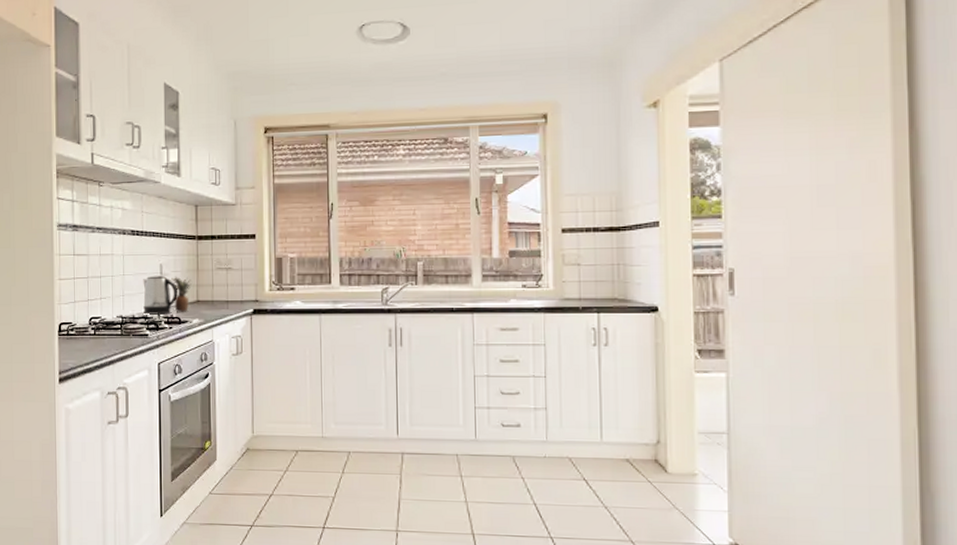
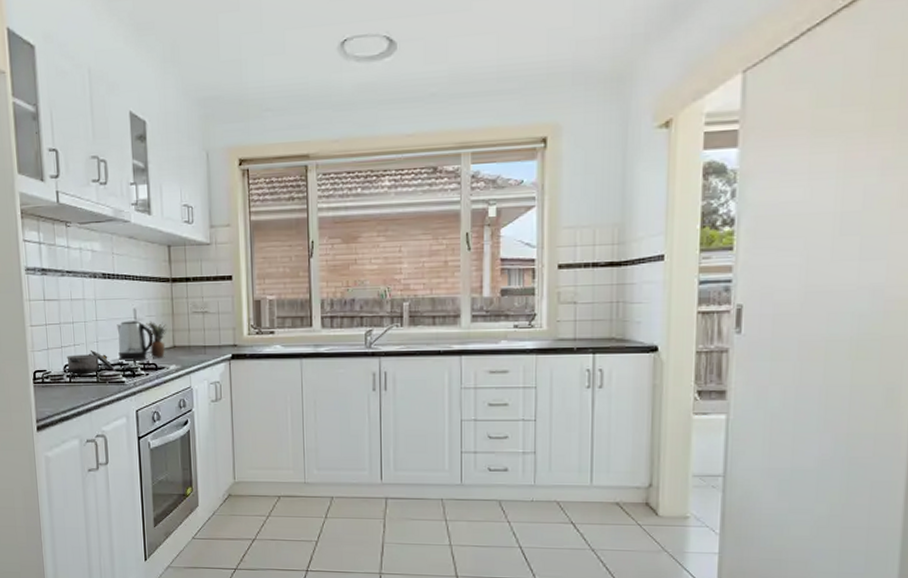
cooking pot: none [92,303,138,327] -> present [67,349,114,375]

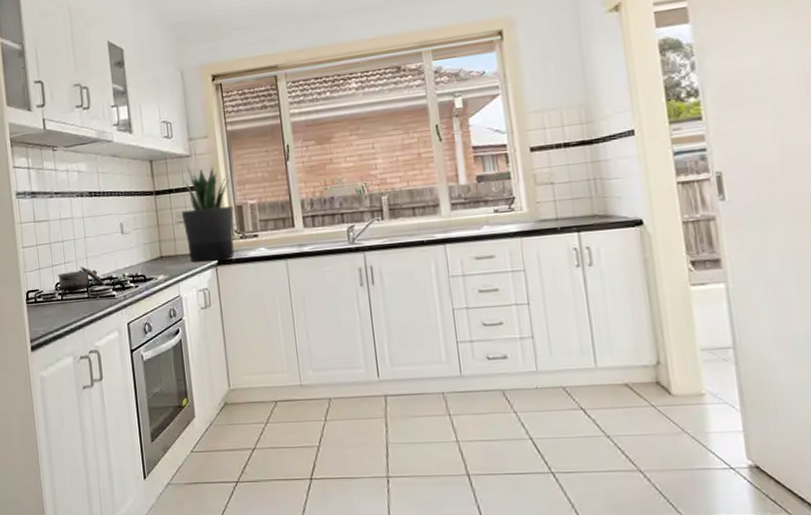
kettle: present [117,320,153,361] -> none [105,234,141,276]
fruit: present [146,321,167,359] -> none [133,233,154,271]
planter: none [197,253,251,356] -> present [181,165,235,262]

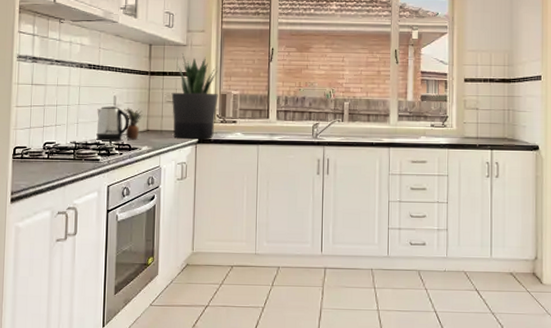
cooking pot: present [58,266,104,292] -> none [47,130,90,152]
kettle: none [105,234,141,276] -> present [96,105,129,142]
fruit: none [133,233,154,271] -> present [124,107,143,141]

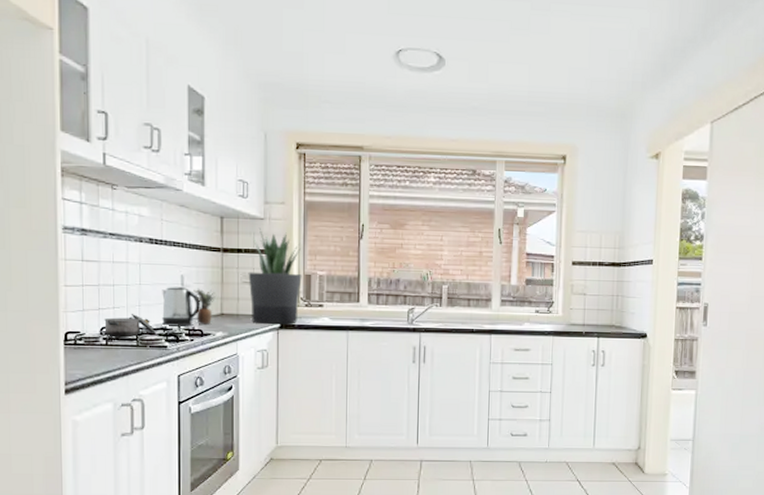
cooking pot: none [47,130,90,152] -> present [104,313,156,338]

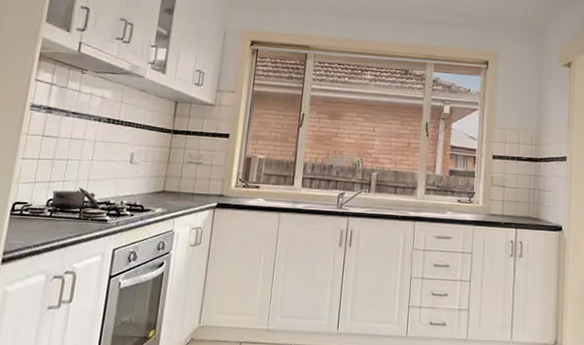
kettle: present [162,286,200,327] -> none [106,163,146,202]
fruit: present [193,288,216,326] -> none [139,165,161,202]
planter: present [248,227,302,325] -> none [191,113,245,204]

